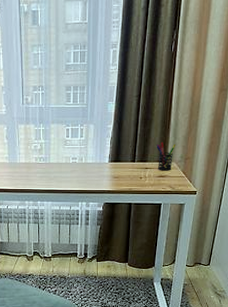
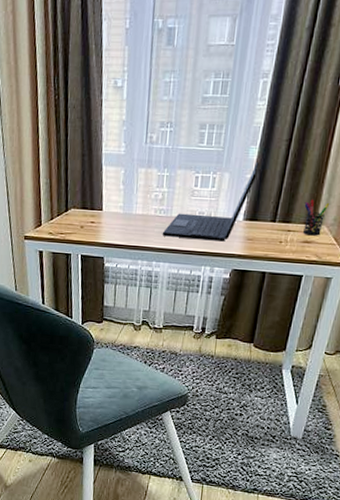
laptop: none [43,115,117,181] -> present [162,162,259,242]

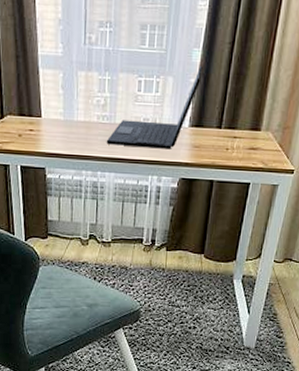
pen holder: present [302,200,330,236] -> none [248,105,274,142]

